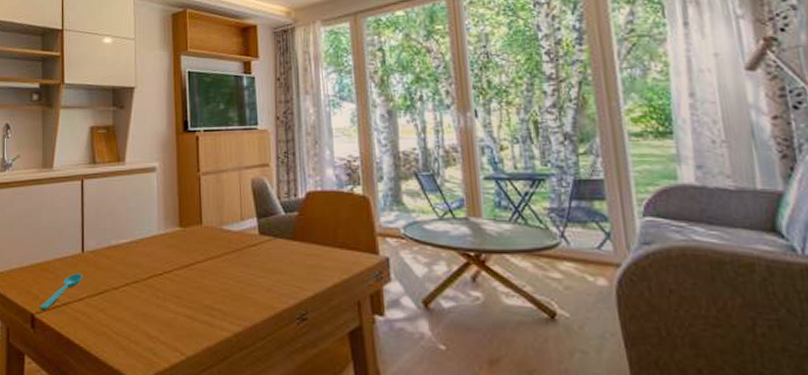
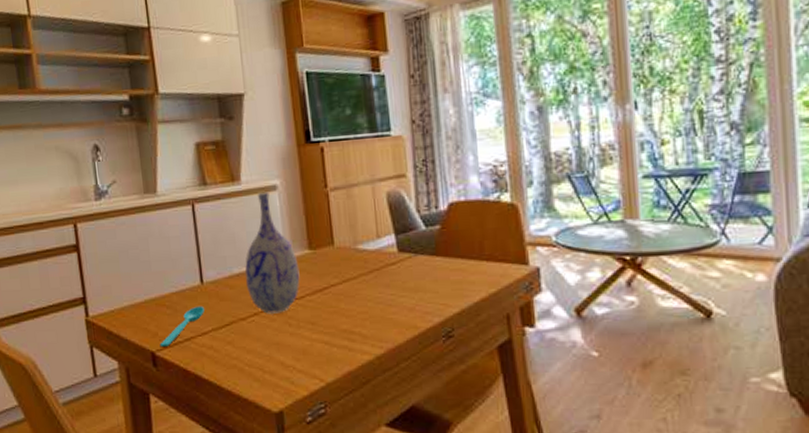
vase: none [121,172,170,285] -> present [244,191,300,314]

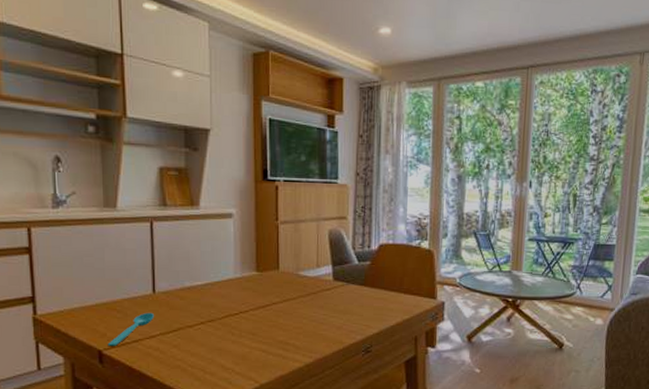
vase: present [244,191,300,314] -> none [195,218,246,324]

